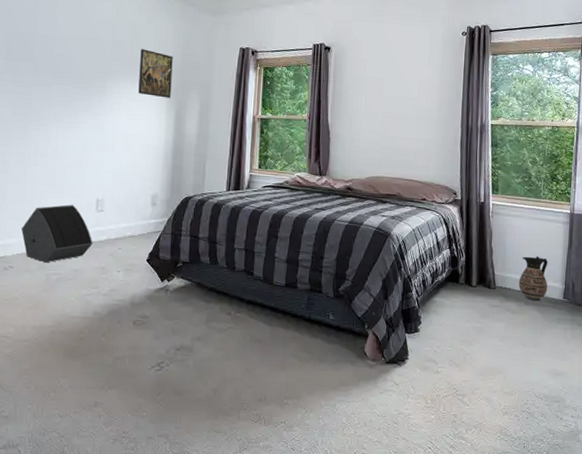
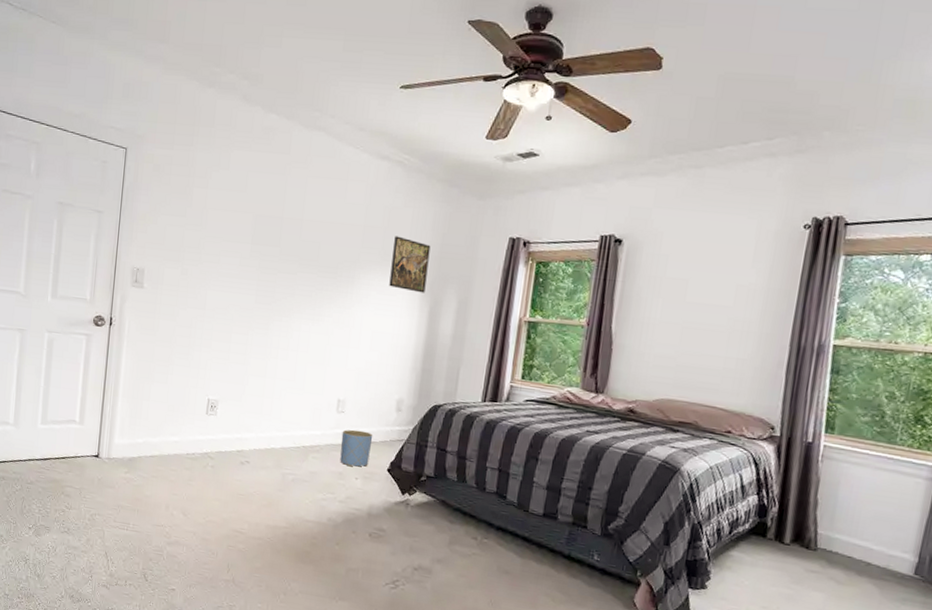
speaker: present [21,205,93,263] -> none [259,402,332,462]
planter: none [101,226,132,261] -> present [340,429,373,467]
ceramic jug: present [518,256,548,301] -> none [850,515,897,574]

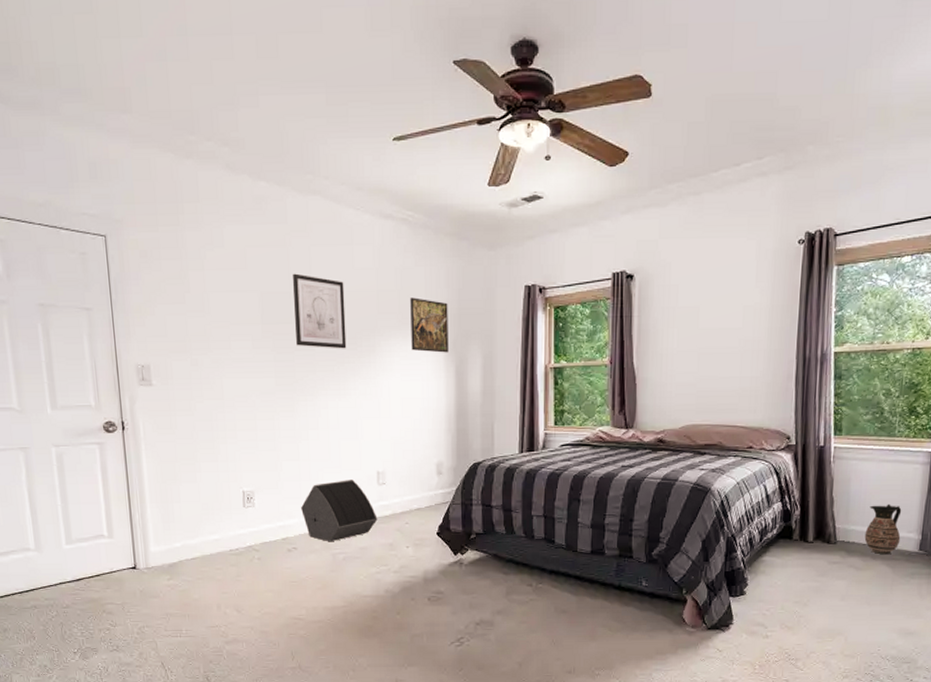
speaker: none [259,402,332,462] -> present [301,480,378,542]
wall art: none [280,200,334,277] -> present [293,273,347,349]
planter: present [340,429,373,467] -> none [386,499,418,537]
ceramic jug: none [850,515,897,574] -> present [864,503,902,555]

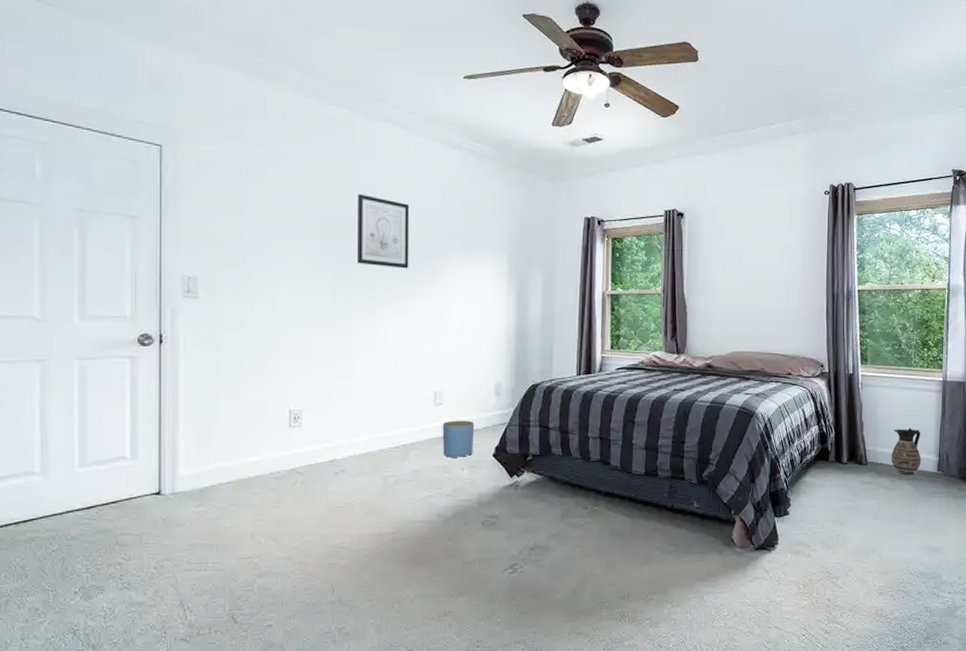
speaker: present [301,480,378,542] -> none [352,399,433,464]
planter: none [386,499,418,537] -> present [442,420,475,458]
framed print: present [410,297,449,353] -> none [474,223,511,277]

